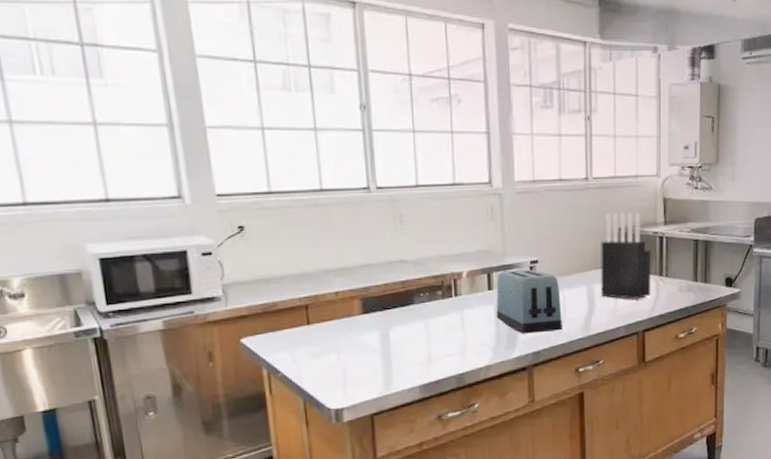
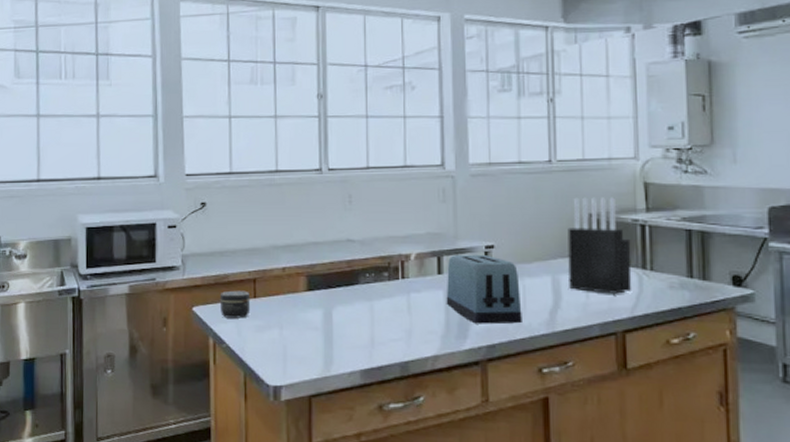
jar: none [269,318,305,347] -> present [219,290,251,319]

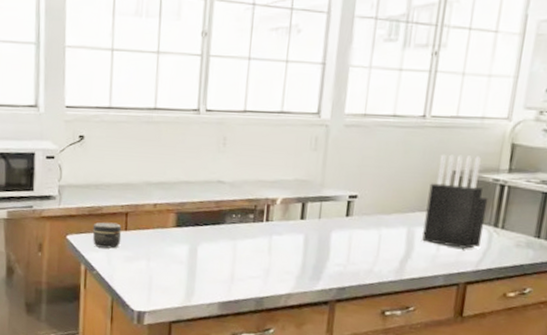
toaster: present [446,254,522,325] -> none [304,201,377,270]

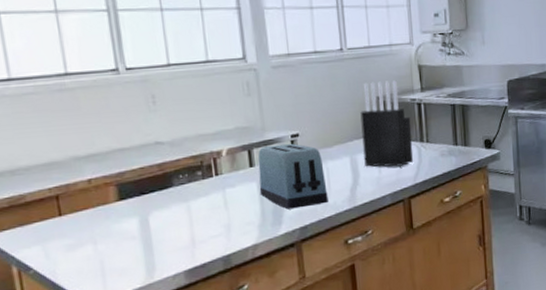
jar: present [92,222,122,249] -> none [17,210,57,243]
toaster: none [304,201,377,270] -> present [258,143,328,210]

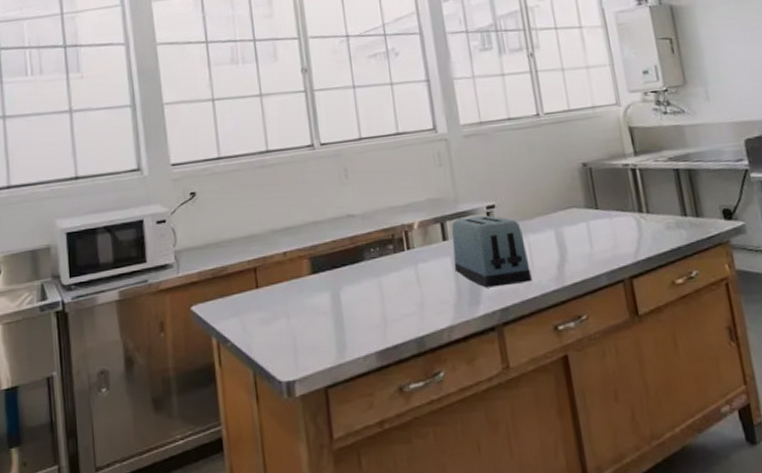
knife block: present [360,80,414,167] -> none [563,144,632,242]

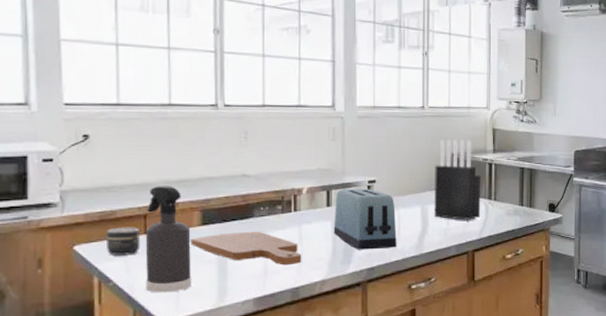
jar: none [219,282,254,314] -> present [105,227,141,256]
spray bottle: none [256,235,309,352] -> present [145,186,192,293]
cutting board: none [302,275,424,313] -> present [191,231,302,266]
knife block: none [563,144,632,242] -> present [434,139,481,220]

